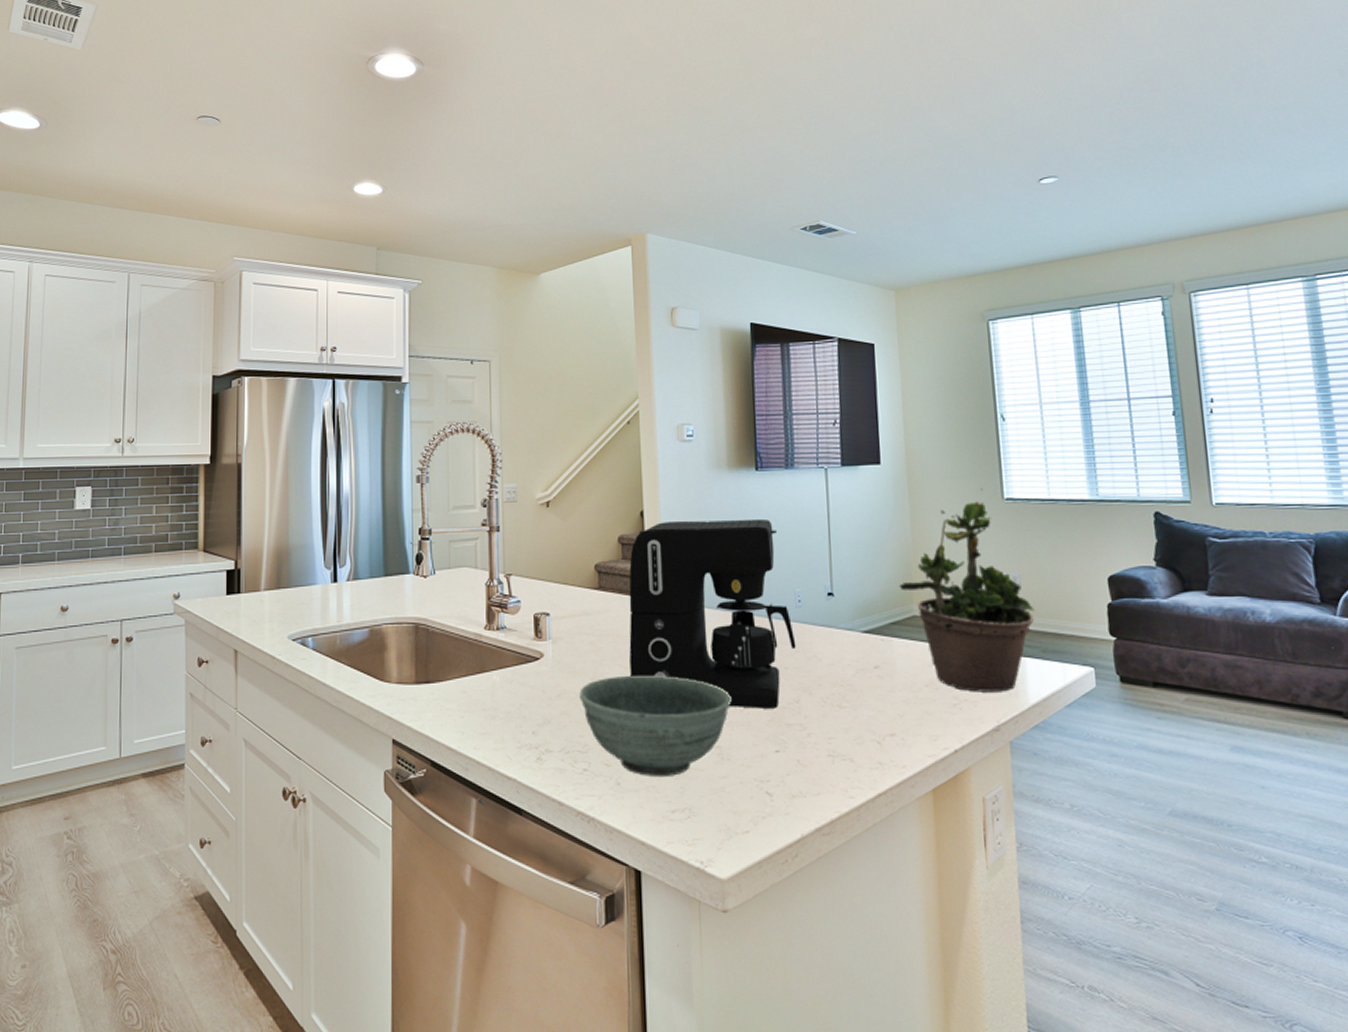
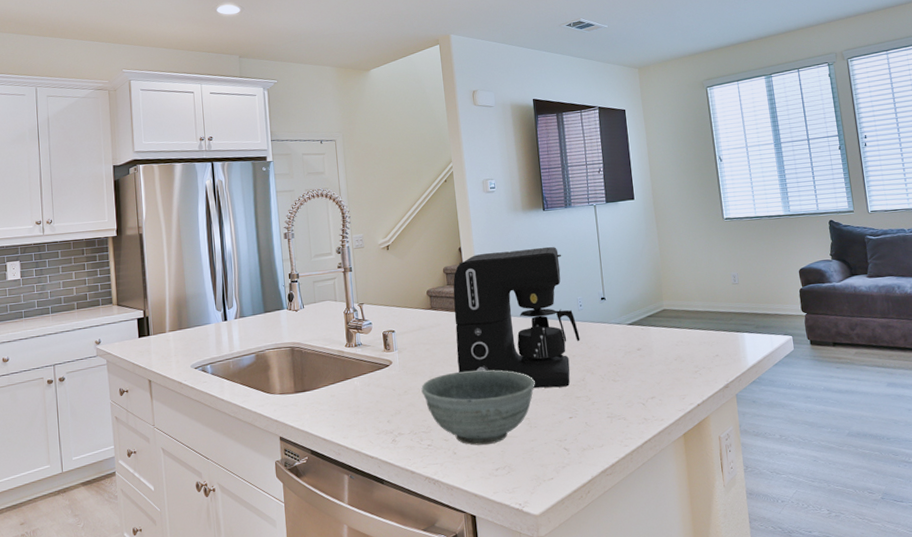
potted plant: present [898,488,1036,692] -> none [652,212,750,361]

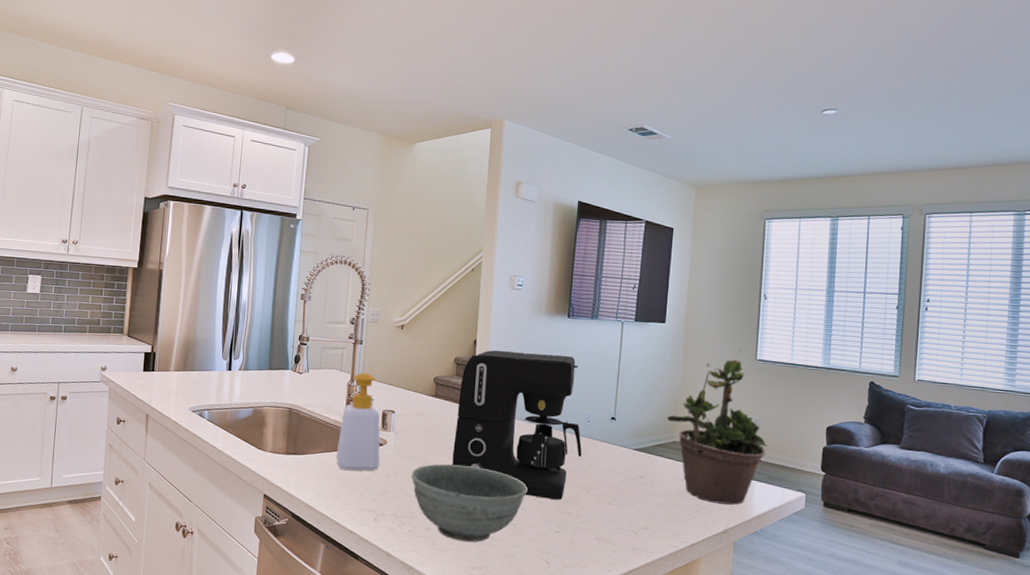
soap bottle: none [344,298,390,398] -> present [335,373,380,472]
potted plant: none [652,212,750,361] -> present [666,349,768,505]

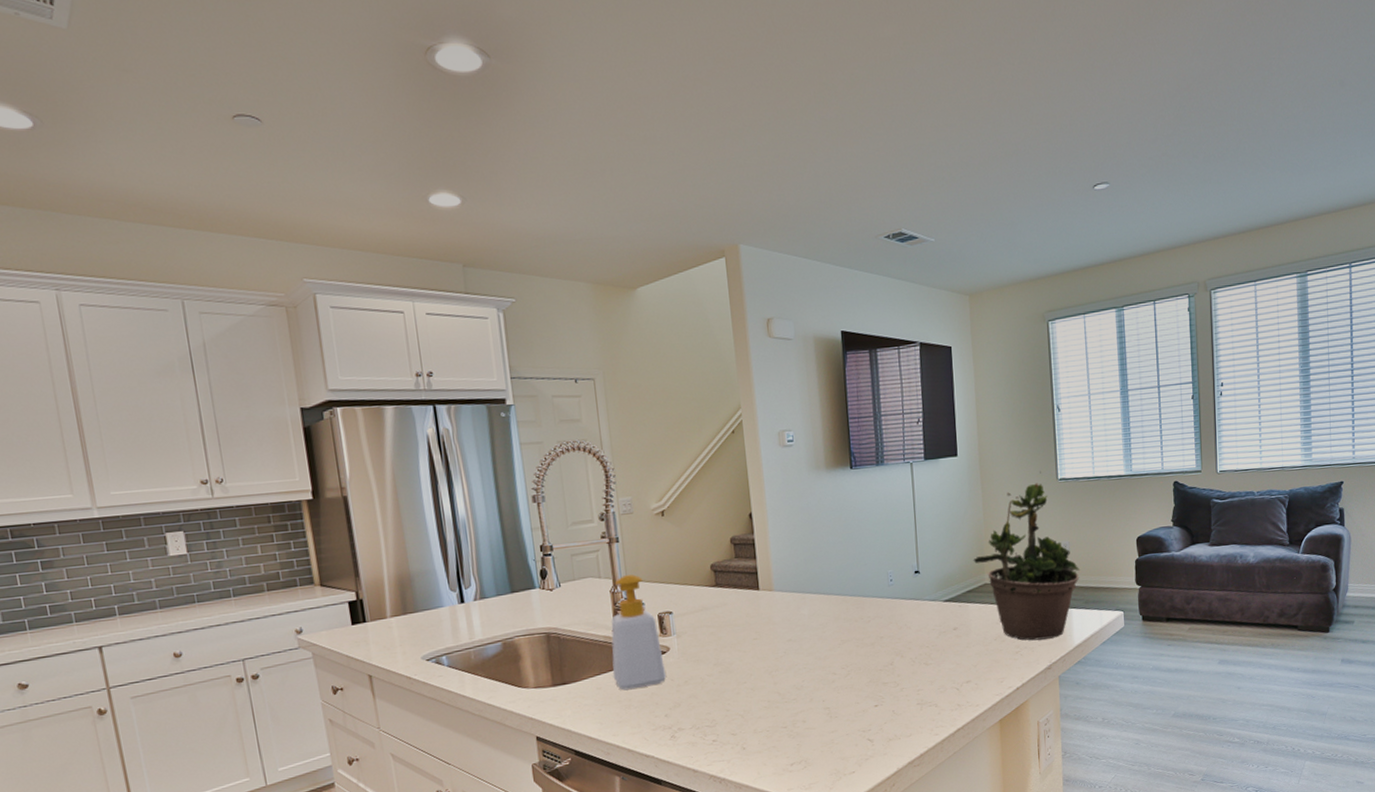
bowl: present [411,464,527,543] -> none [704,654,837,740]
coffee maker: present [452,350,582,500] -> none [742,512,890,675]

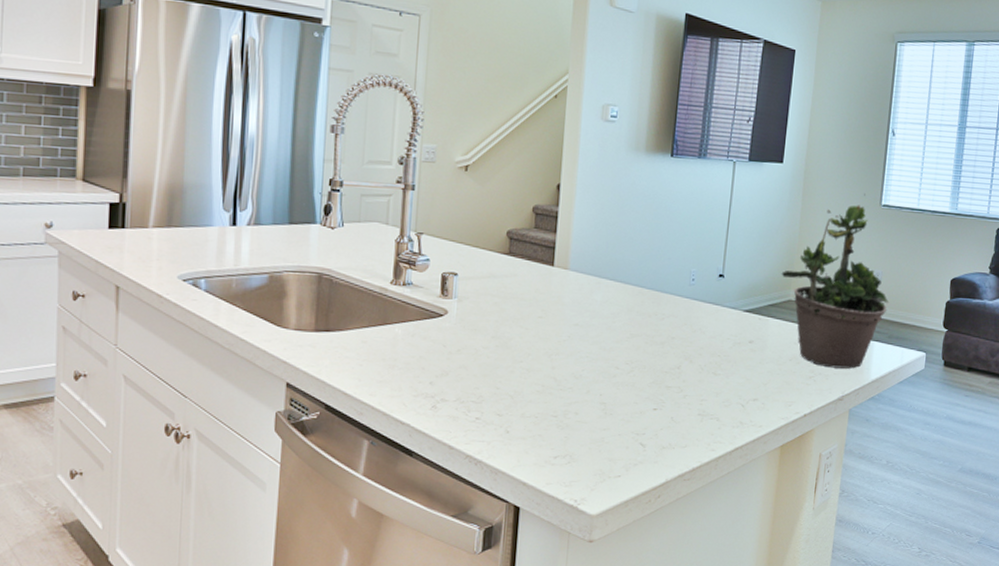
soap bottle: present [611,575,667,691] -> none [381,226,440,349]

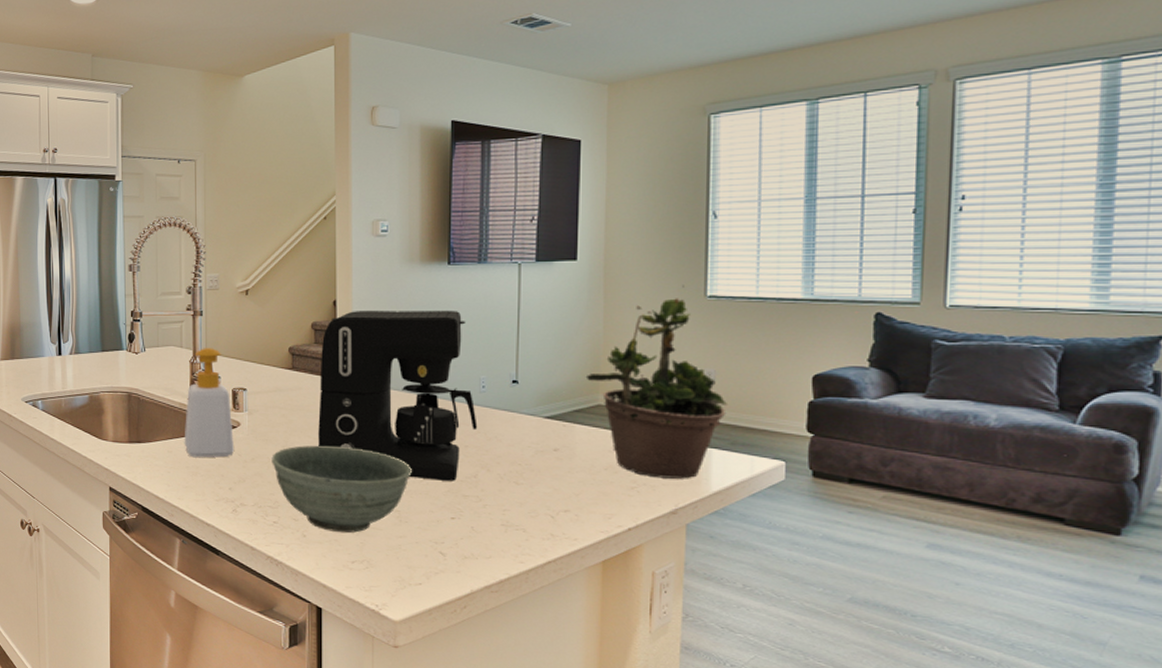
soap bottle: none [381,226,440,349] -> present [184,348,235,458]
bowl: none [479,336,621,428] -> present [272,445,412,533]
coffee maker: none [530,196,685,373] -> present [318,310,478,481]

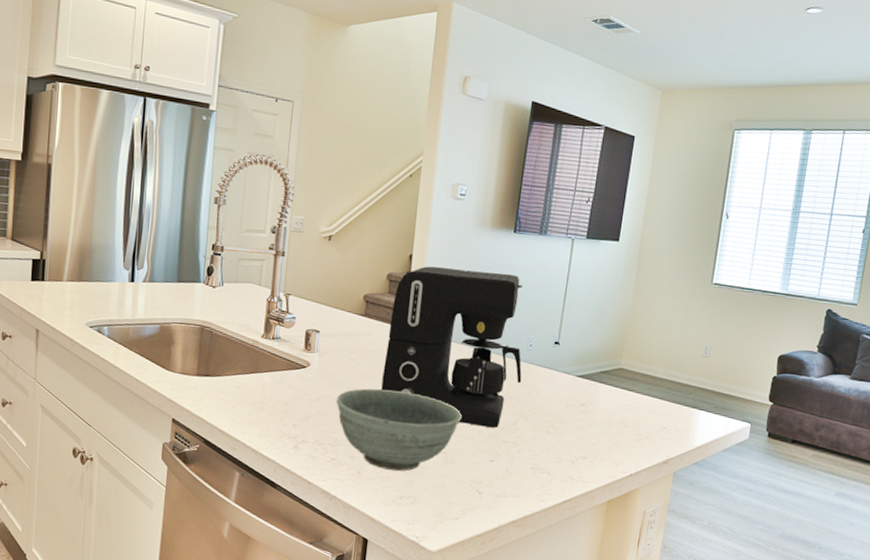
soap bottle: present [184,348,235,458] -> none [253,288,303,396]
potted plant: present [585,285,729,479] -> none [613,272,717,435]

